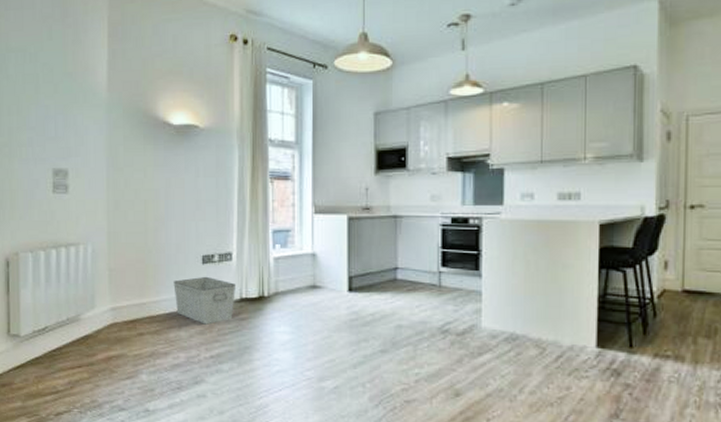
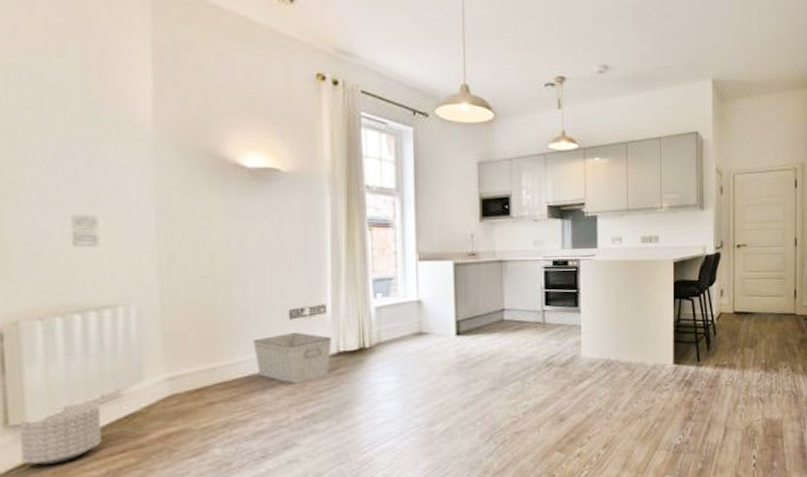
planter: none [16,321,67,369] -> present [19,402,102,465]

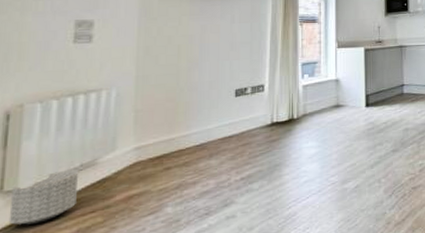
storage bin: present [253,332,332,384] -> none [205,107,267,150]

